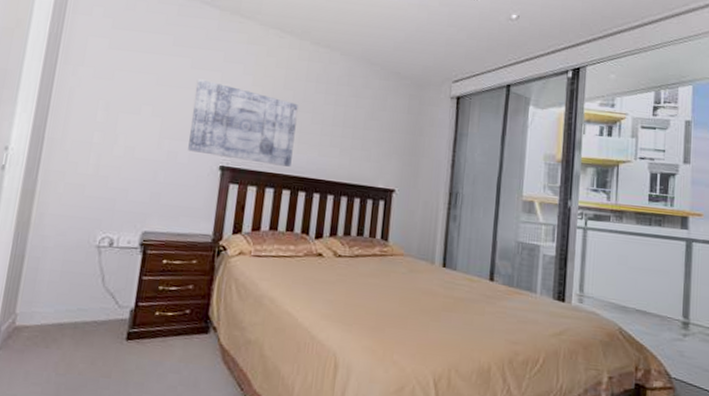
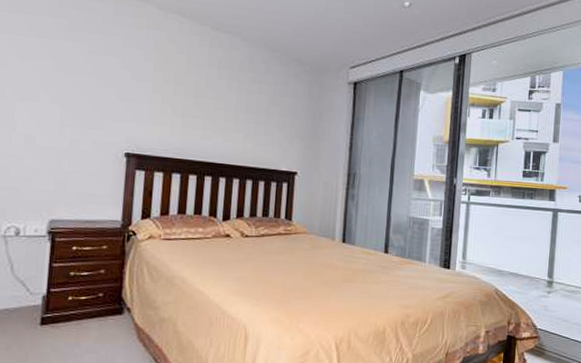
wall art: present [188,79,298,167] -> none [91,65,201,152]

